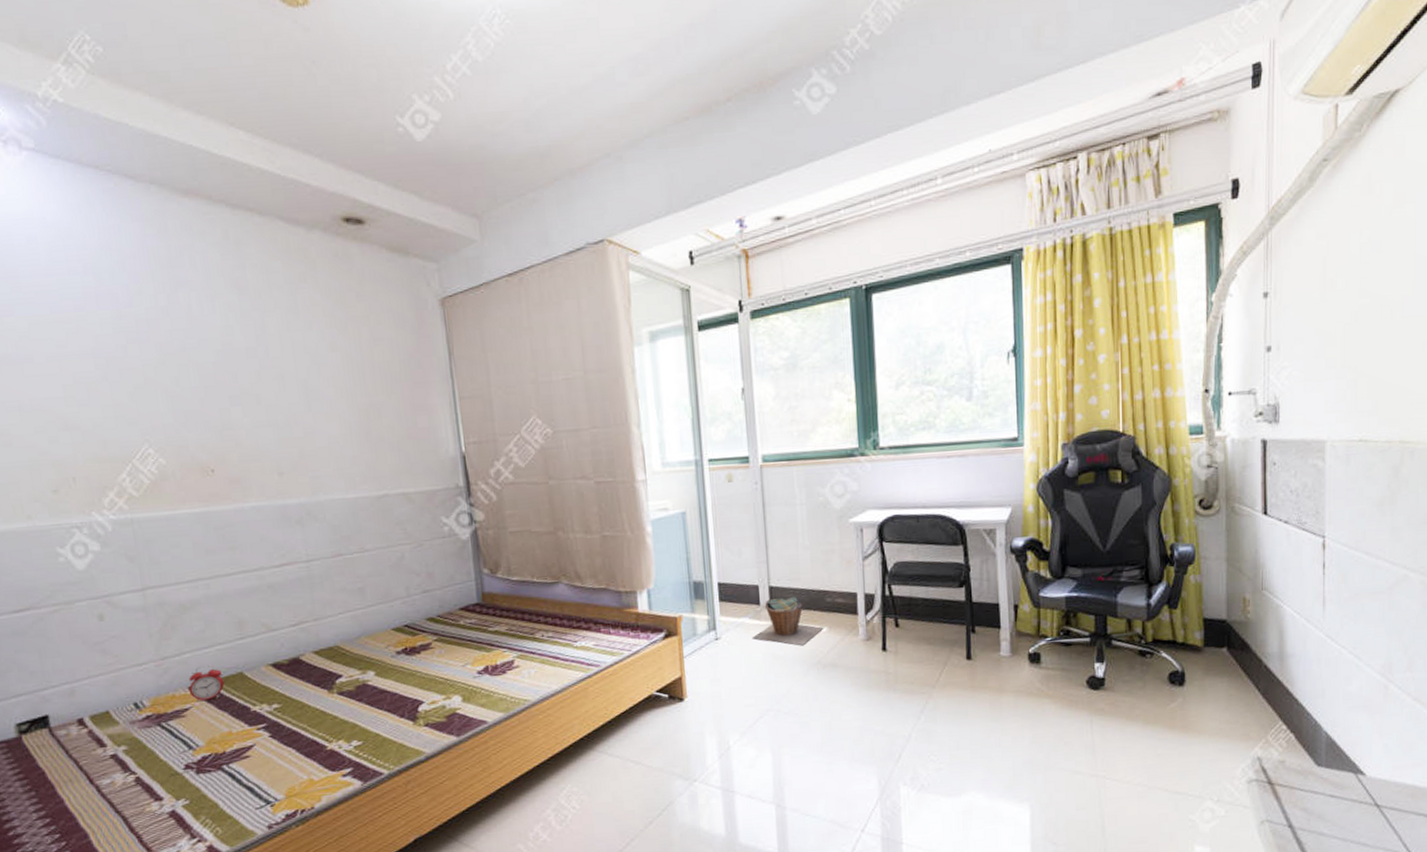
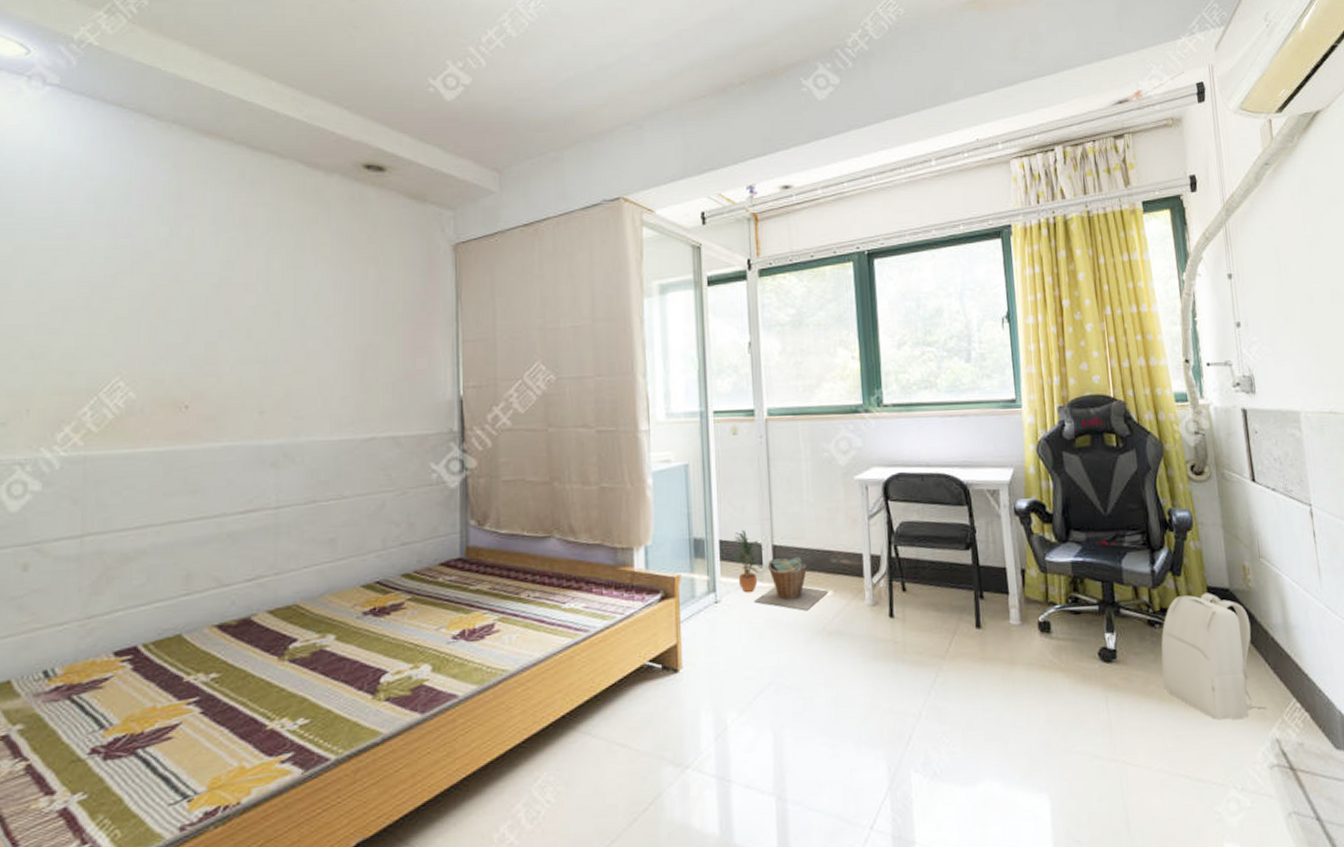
alarm clock: present [188,664,225,702] -> none [113,625,158,670]
potted plant: none [729,572,762,630] -> present [731,529,765,592]
backpack: none [1149,624,1251,740] -> present [1161,592,1266,720]

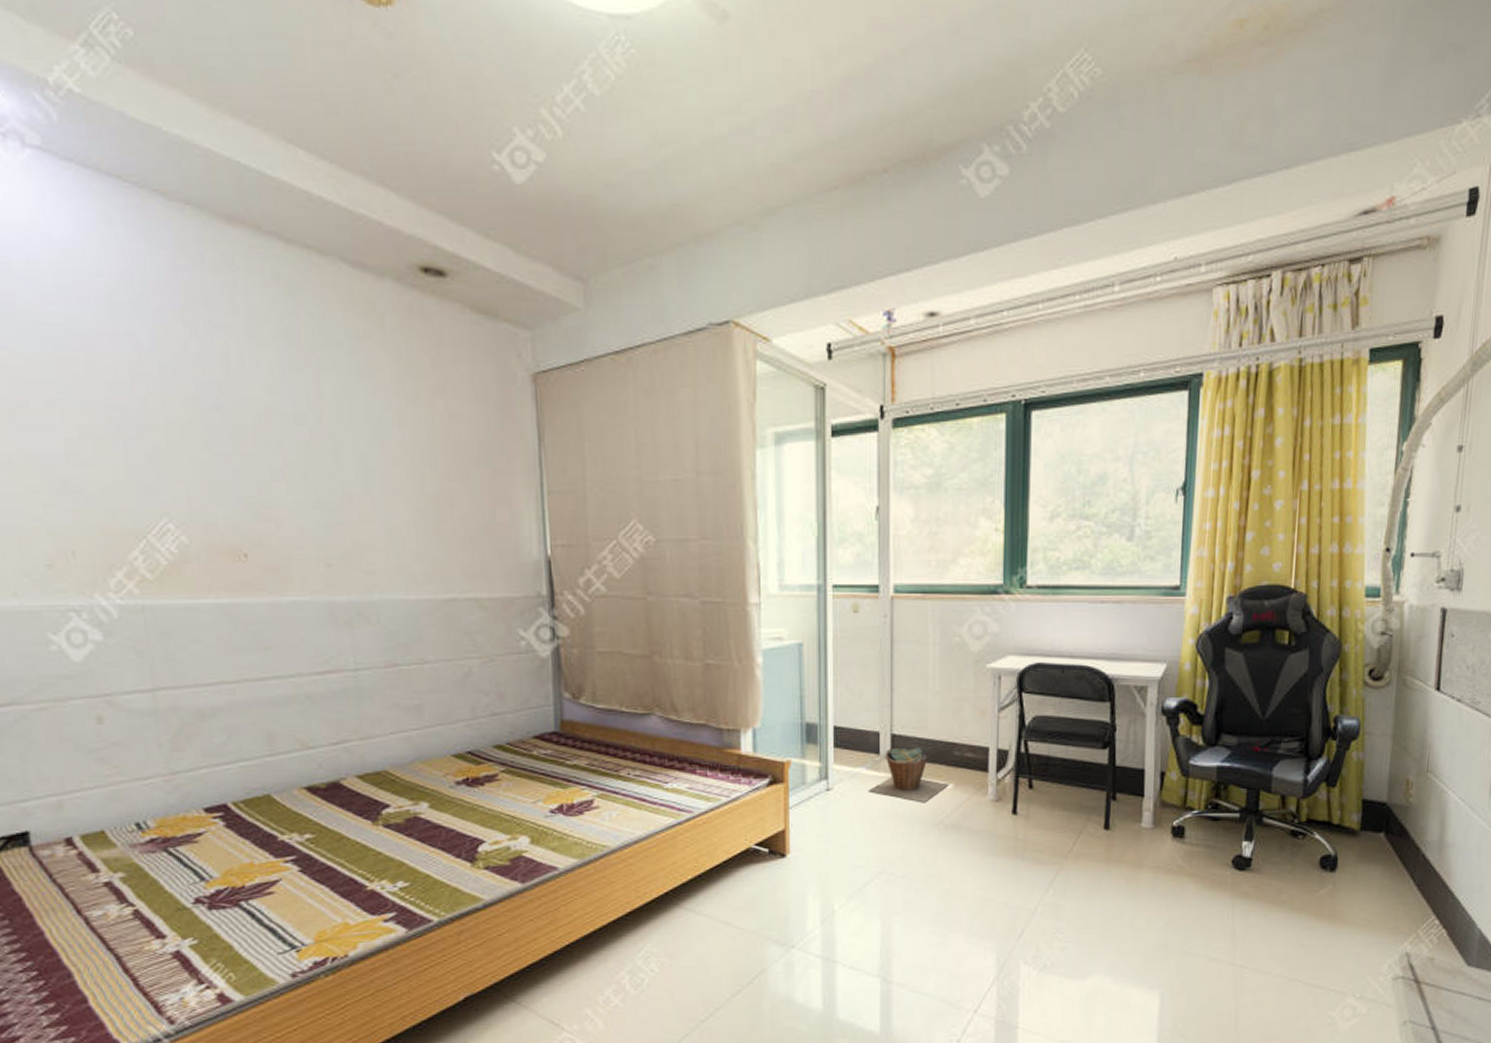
potted plant: present [731,529,765,592] -> none [846,716,883,781]
backpack: present [1161,592,1266,720] -> none [1296,806,1403,932]

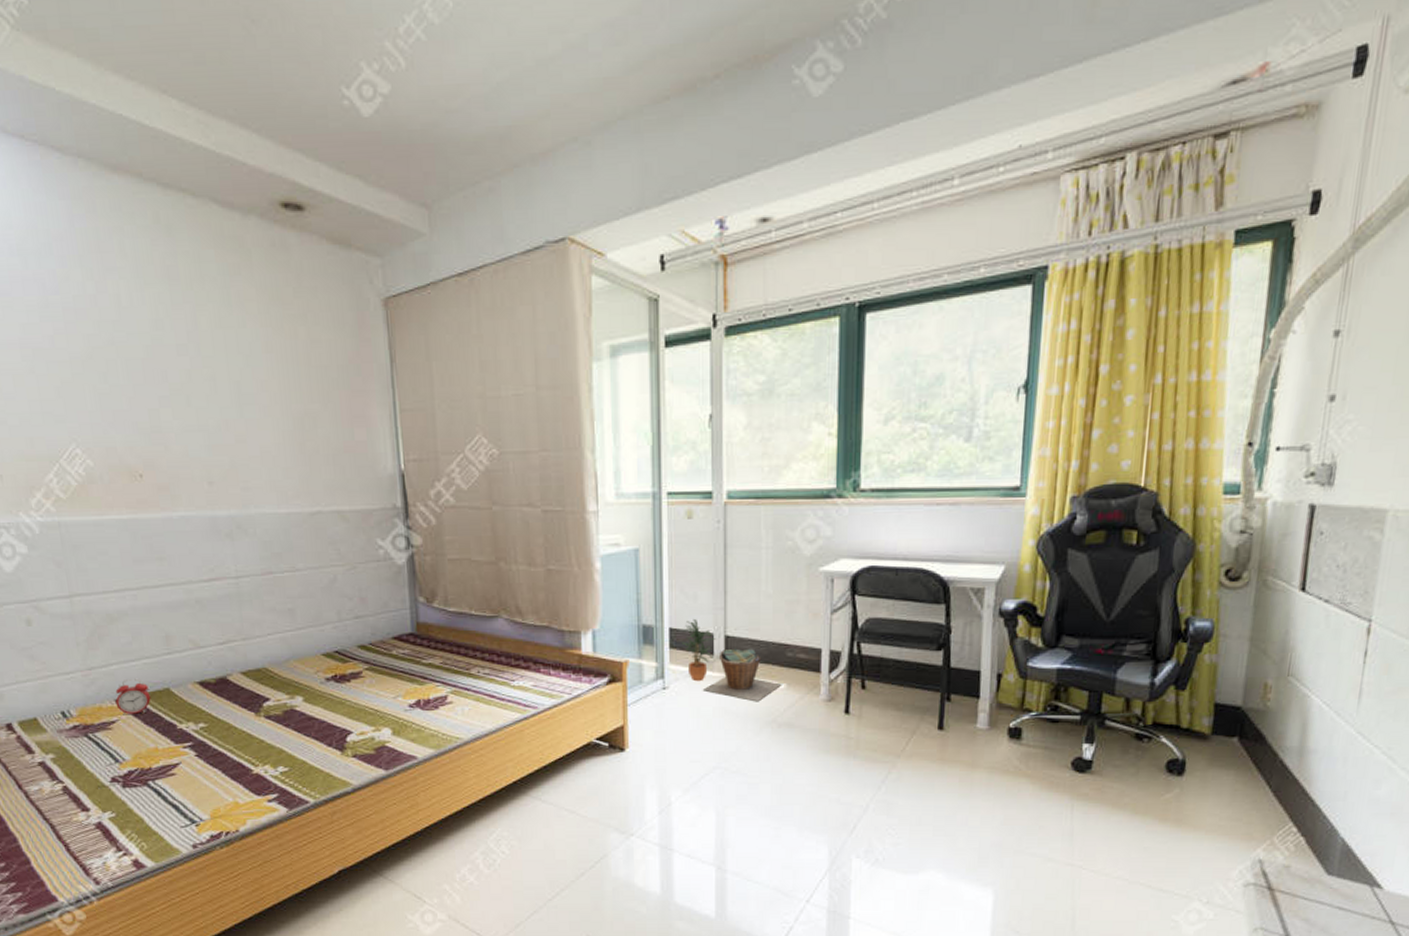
alarm clock: none [203,783,248,826] -> present [115,678,151,715]
potted plant: none [846,716,883,781] -> present [681,618,717,680]

